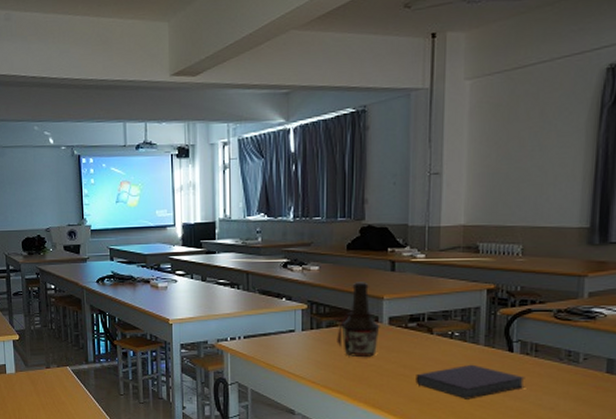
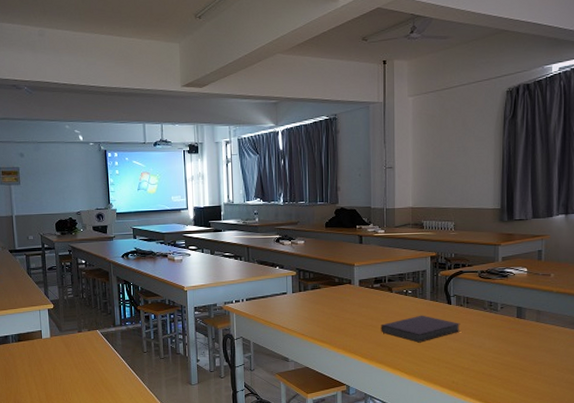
bottle: present [337,282,380,357] -> none [320,252,353,312]

